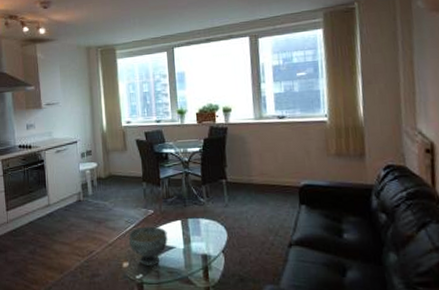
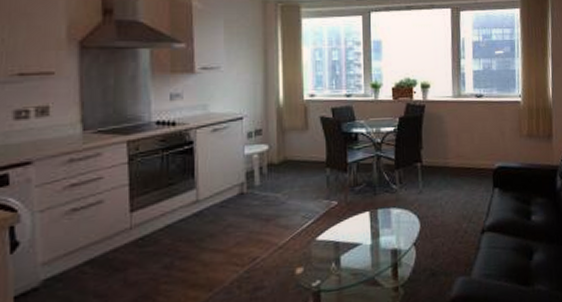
decorative bowl: present [129,226,168,266] -> none [306,220,353,269]

